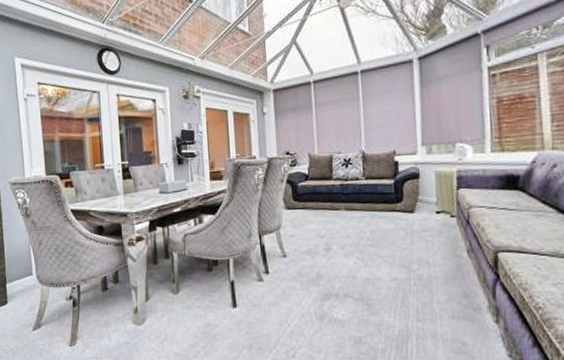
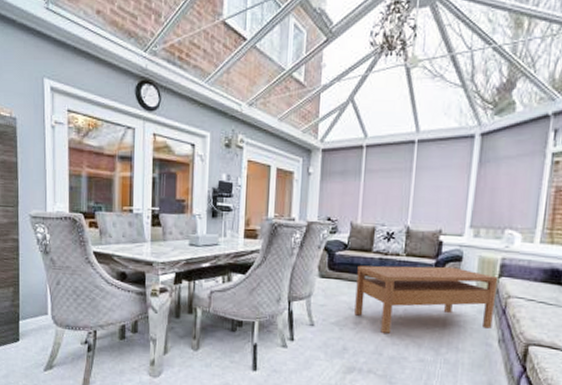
coffee table: none [321,184,459,256] -> present [354,265,498,334]

